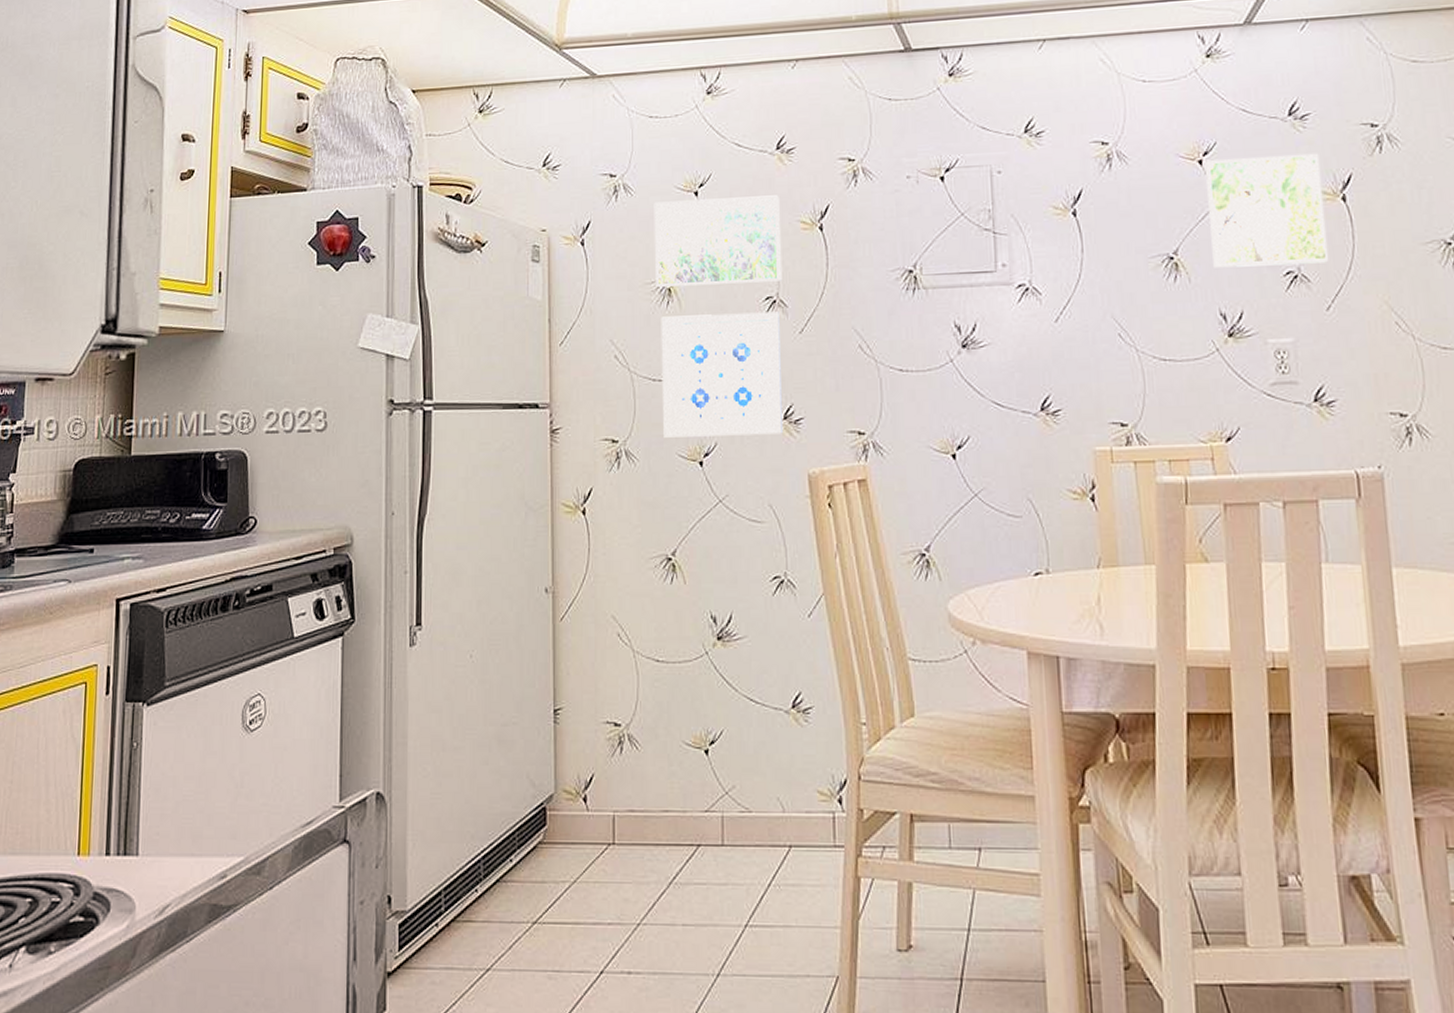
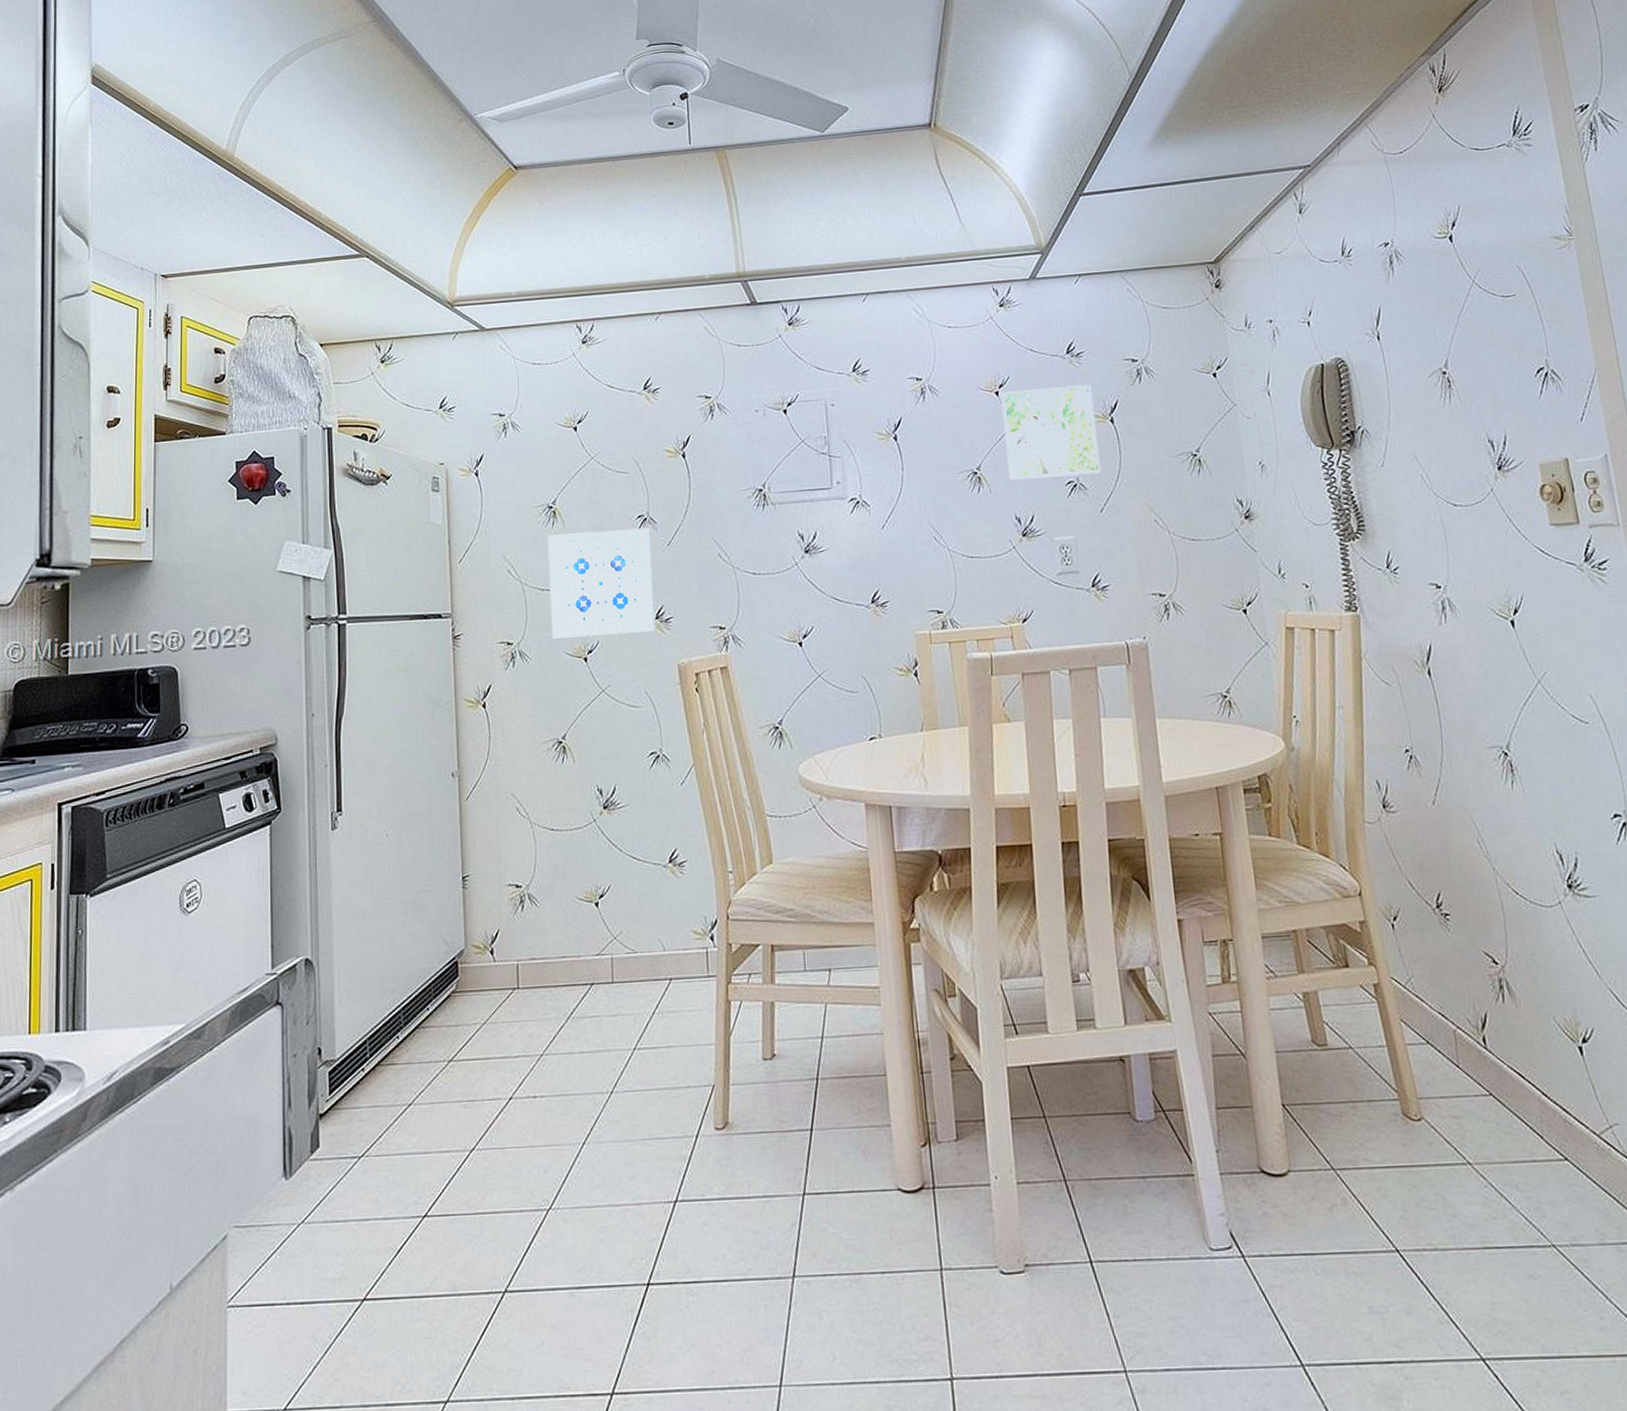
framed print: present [654,195,783,287] -> none [538,428,652,510]

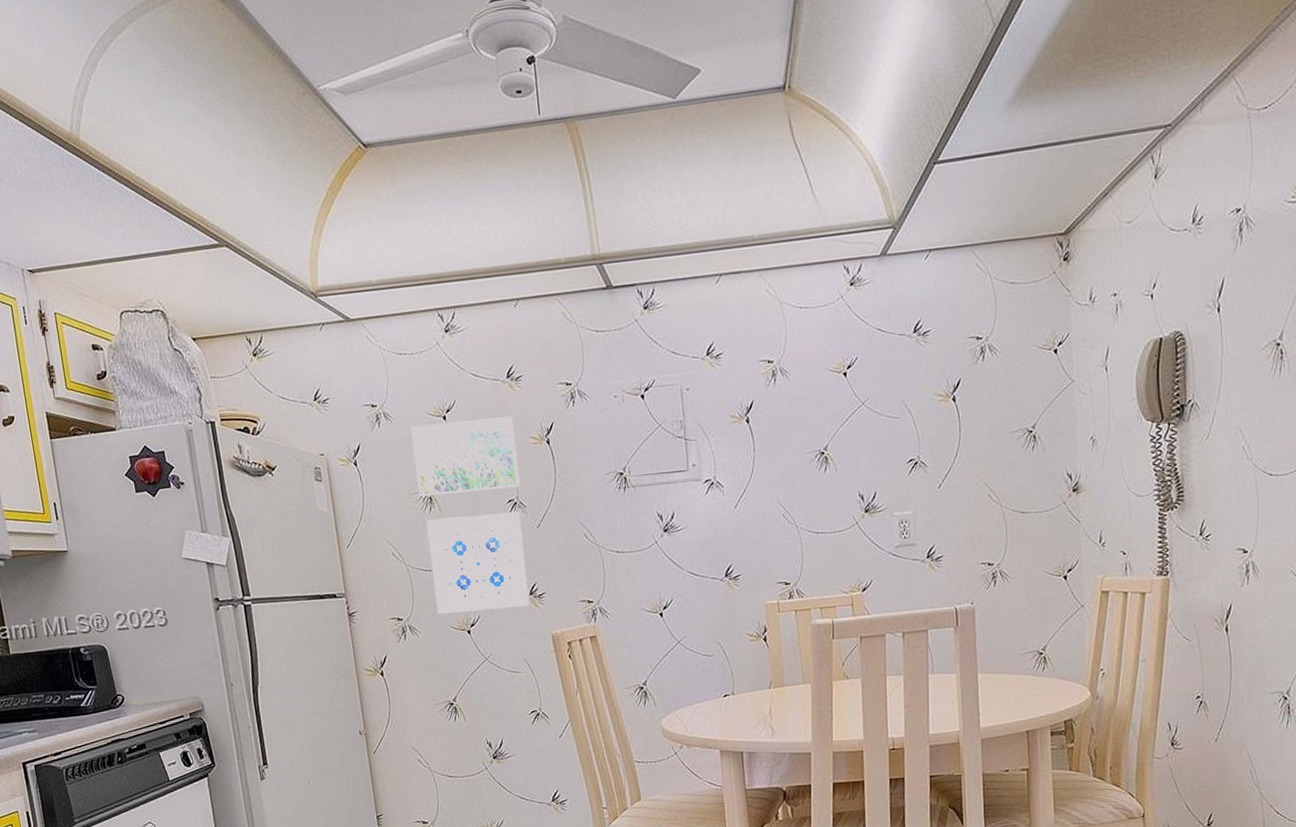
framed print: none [538,428,652,510] -> present [410,416,521,497]
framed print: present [1001,384,1101,480] -> none [849,363,941,460]

